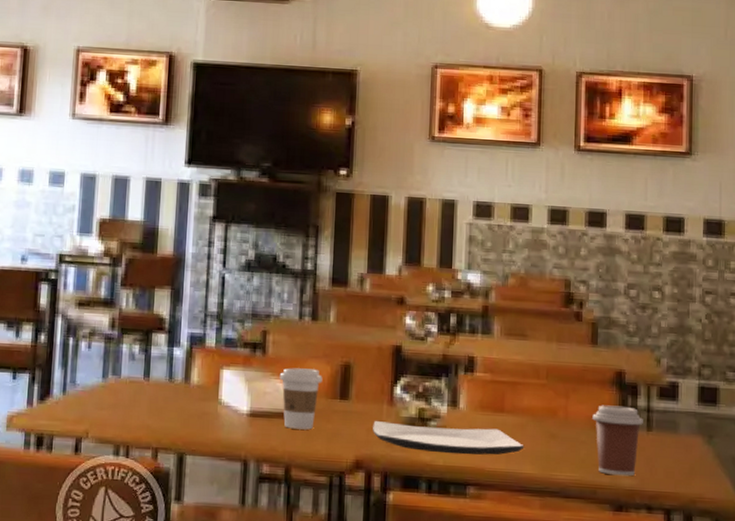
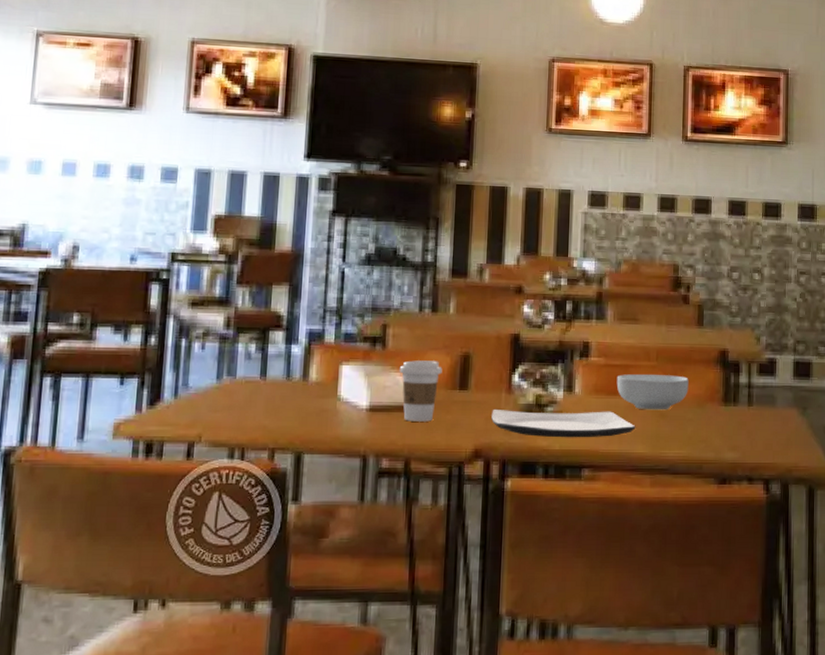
cereal bowl: none [503,391,582,431] -> present [616,374,689,410]
coffee cup: present [592,405,643,477] -> none [699,383,745,450]

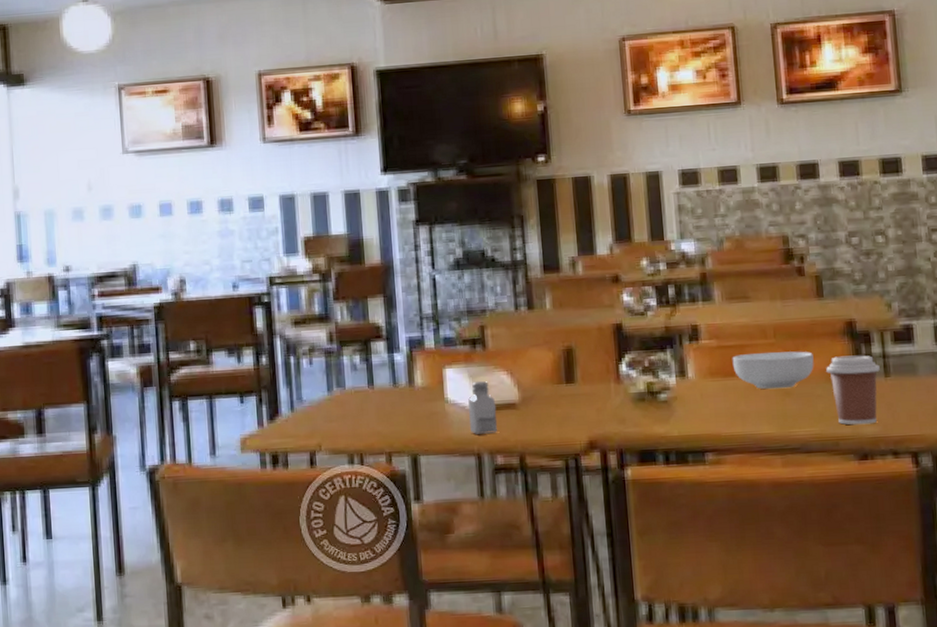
saltshaker: none [359,381,388,435] -> present [468,381,498,434]
coffee cup: present [399,360,443,422] -> none [502,357,546,418]
plate: present [491,410,636,438] -> none [602,393,759,424]
coffee cup: none [699,383,745,450] -> present [826,355,880,425]

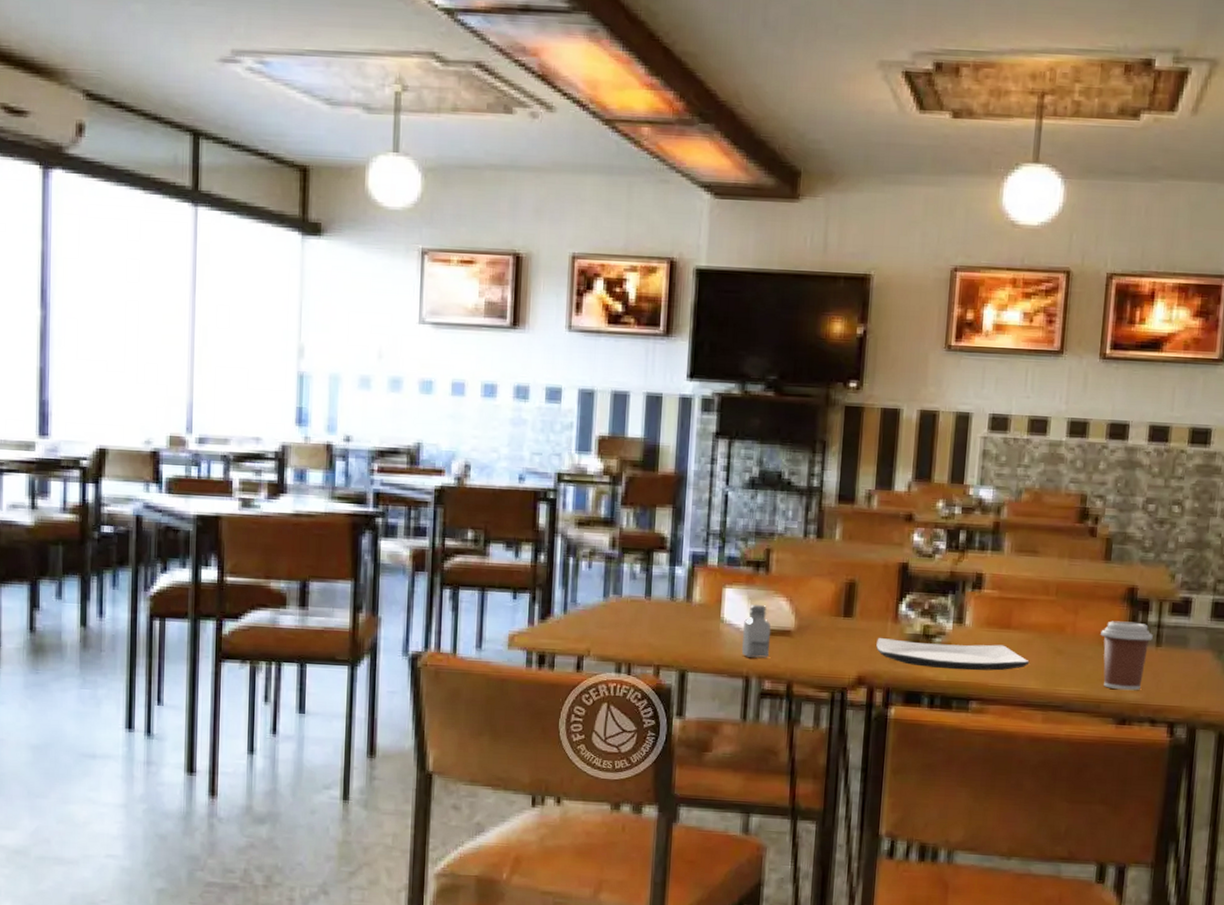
plate: none [602,393,759,424] -> present [876,638,1030,671]
cereal bowl: present [732,351,814,389] -> none [1010,608,1091,647]

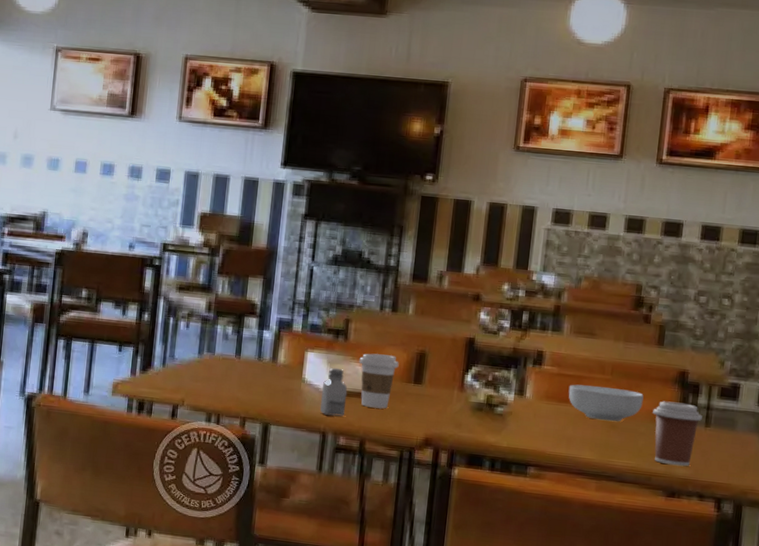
coffee cup: none [782,586,827,647] -> present [359,353,399,409]
plate: present [876,638,1030,671] -> none [443,404,585,441]
cereal bowl: none [1010,608,1091,647] -> present [568,384,644,422]

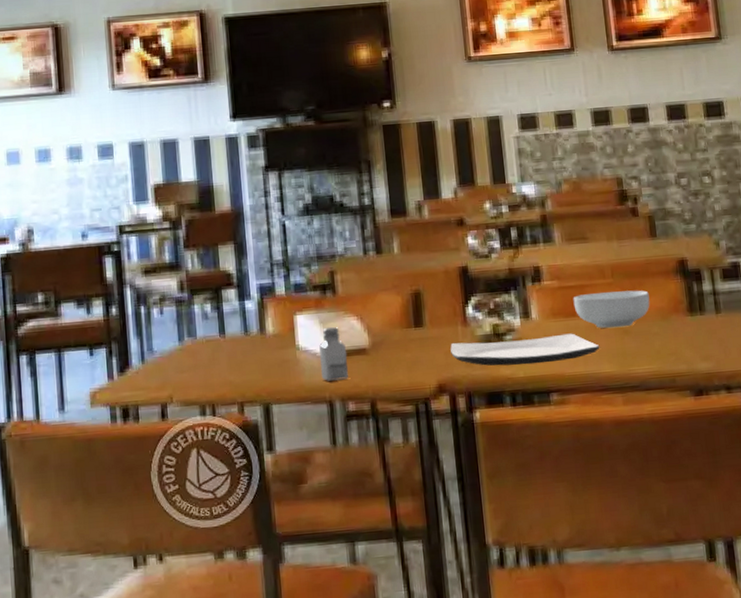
coffee cup: present [359,353,399,409] -> none [352,301,395,364]
plate: none [443,404,585,441] -> present [450,333,600,366]
coffee cup: present [653,401,702,467] -> none [661,293,711,362]

